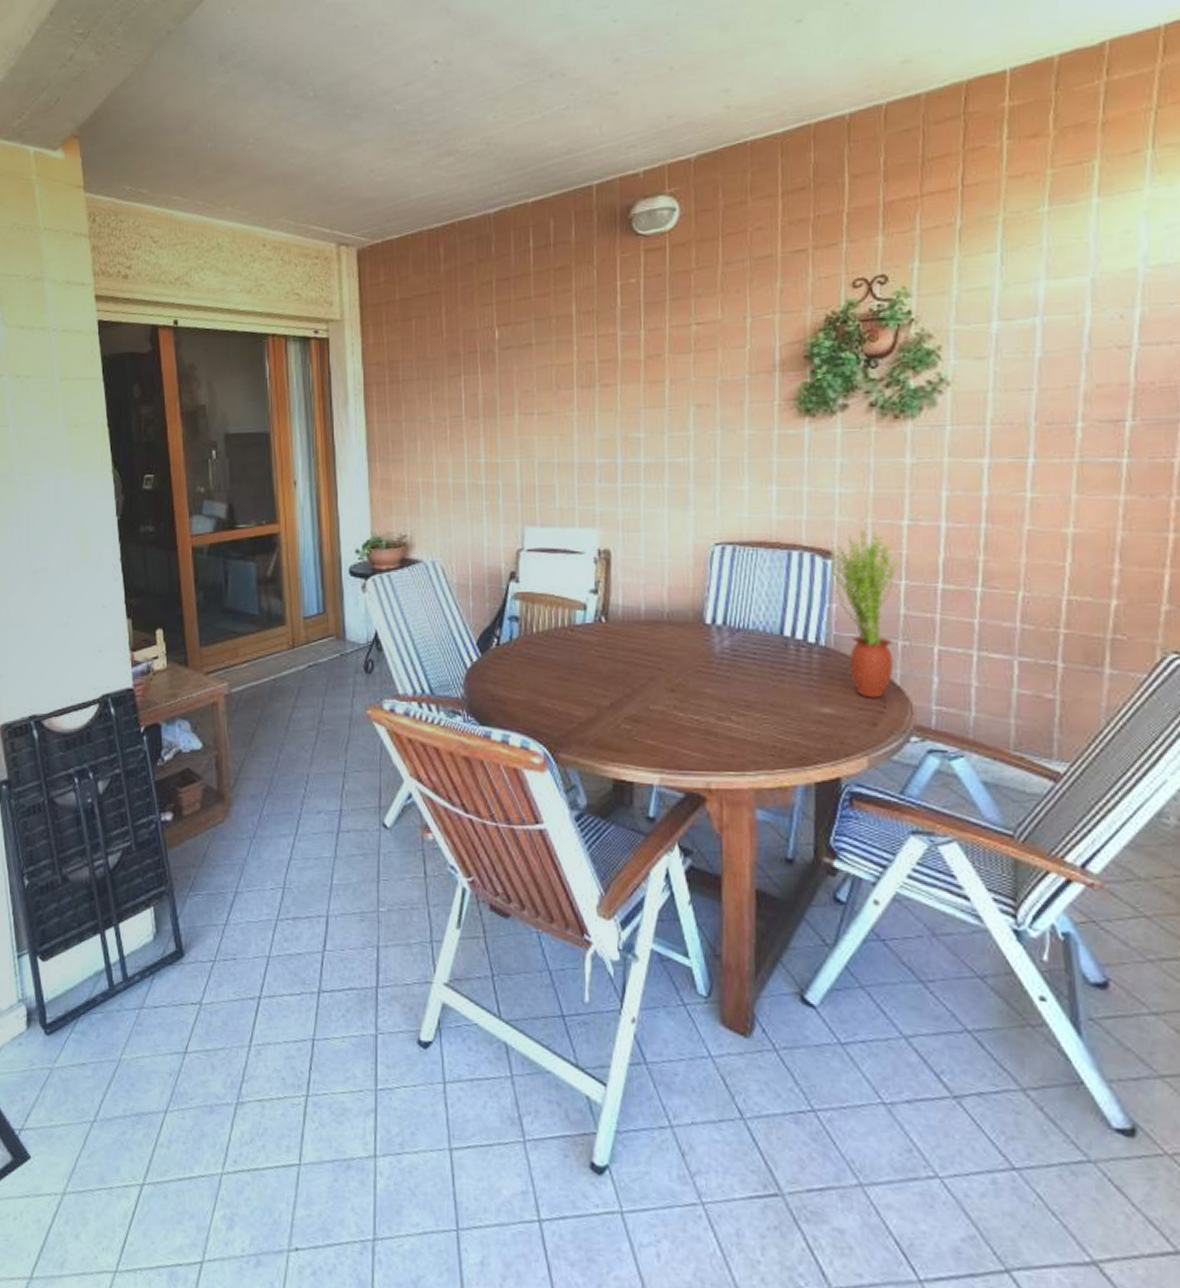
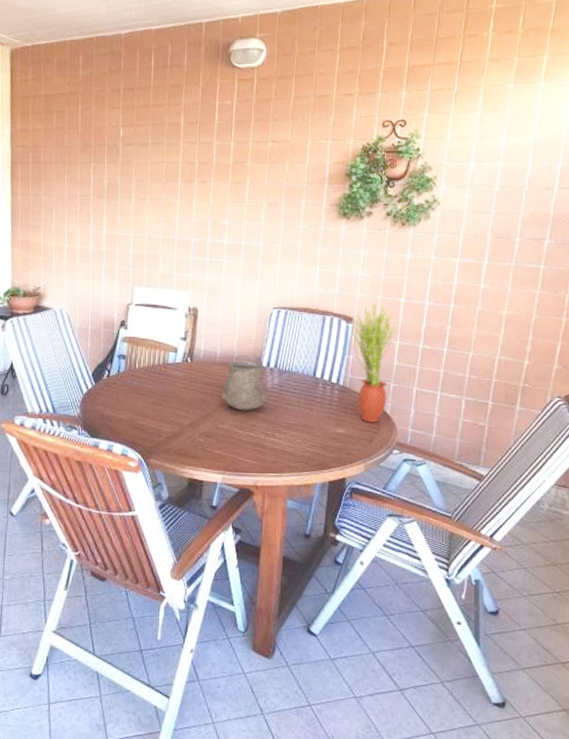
ceramic cup: none [650,616,716,686] -> present [221,359,267,411]

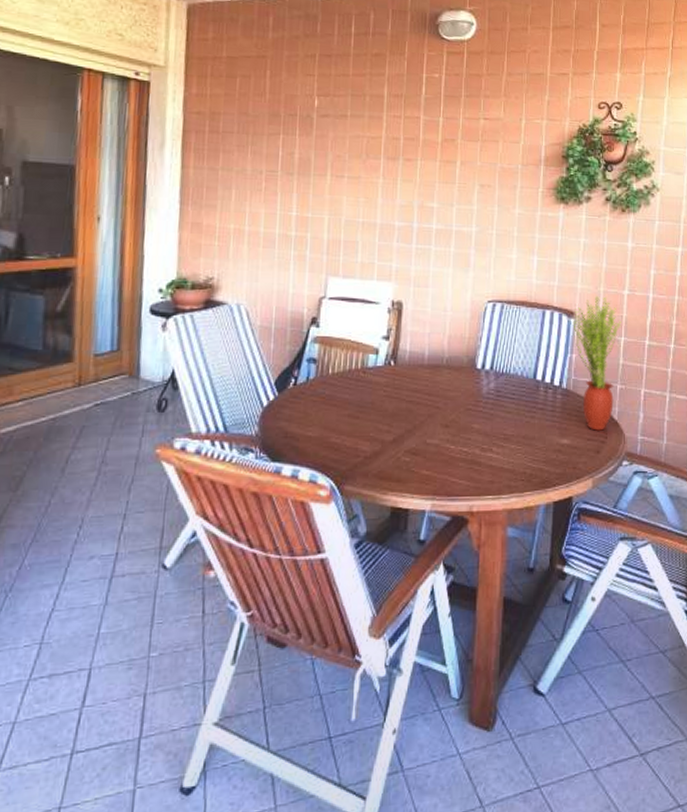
ceramic cup: present [221,359,267,411] -> none [429,361,483,422]

